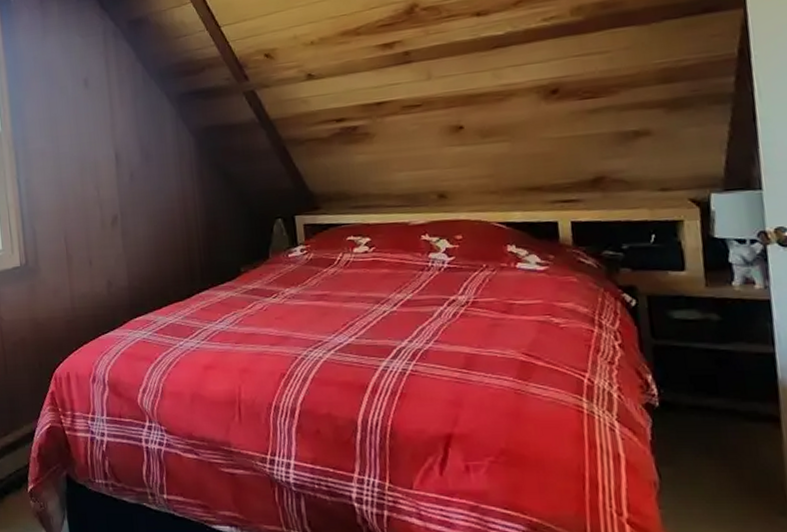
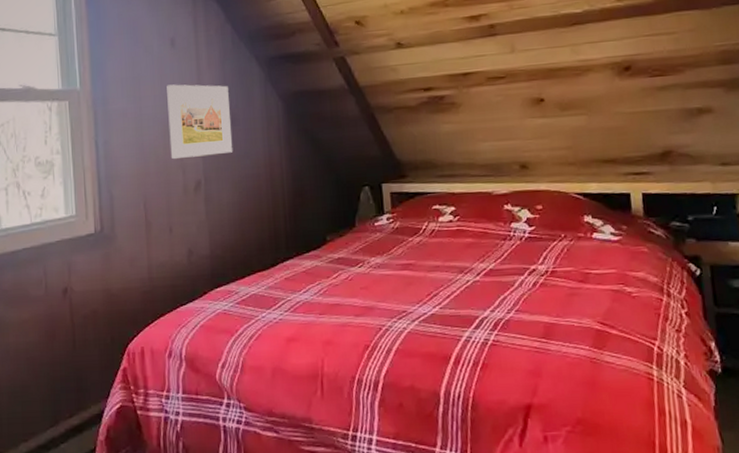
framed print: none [82,123,148,195] -> present [167,84,233,159]

